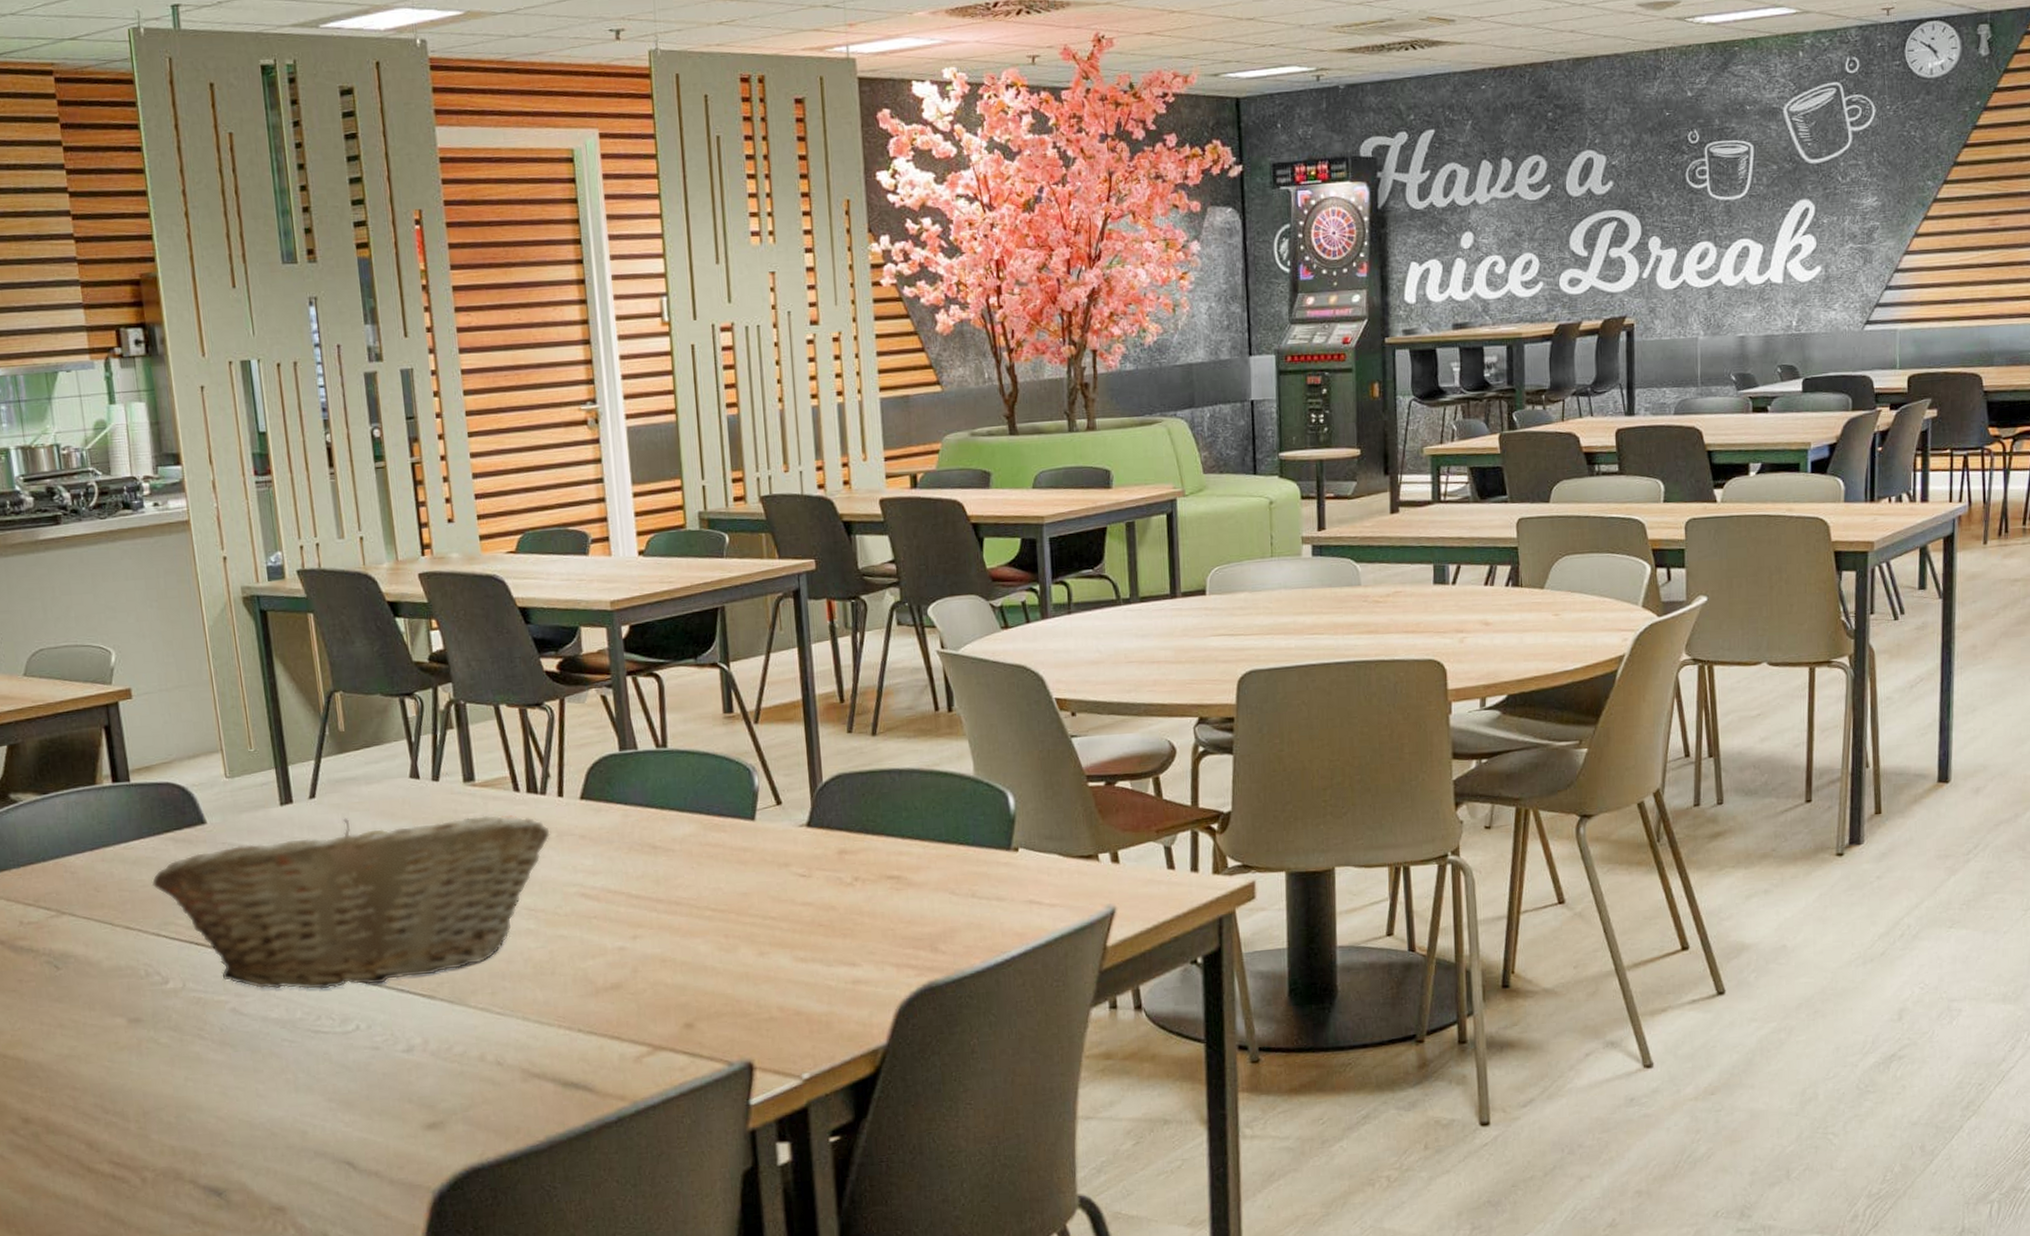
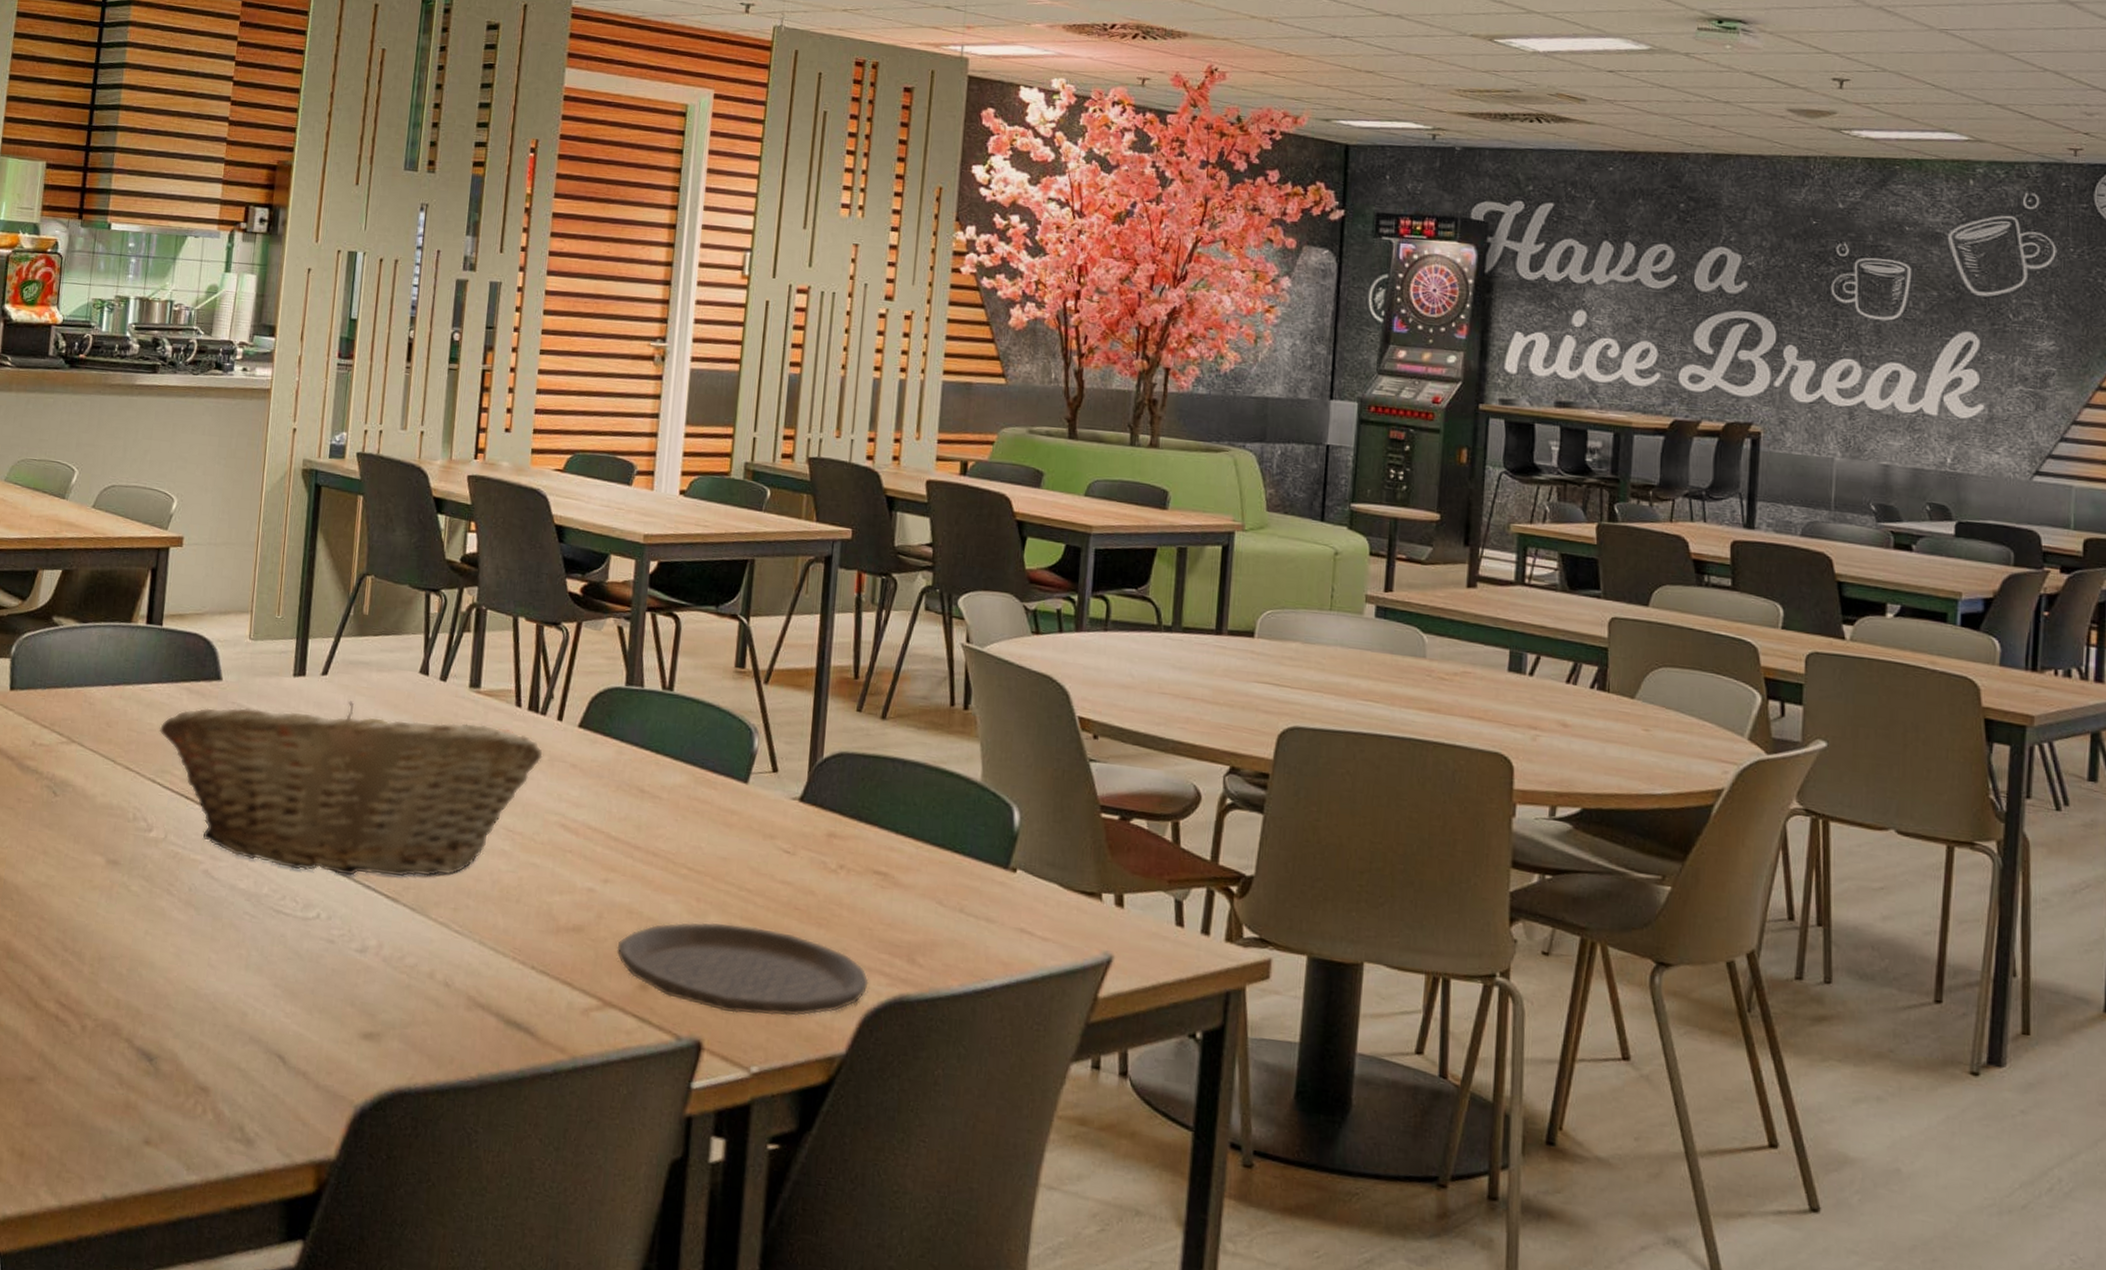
plate: none [657,949,899,1032] -> present [616,922,869,1016]

